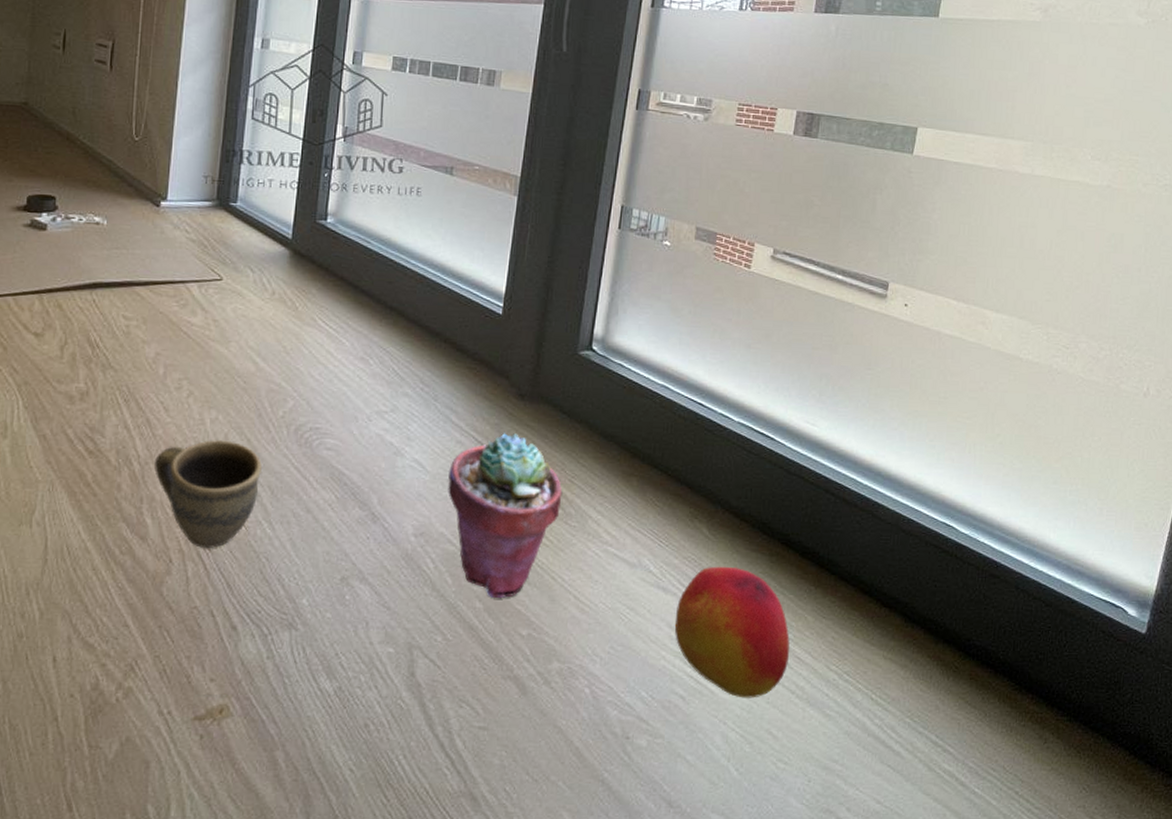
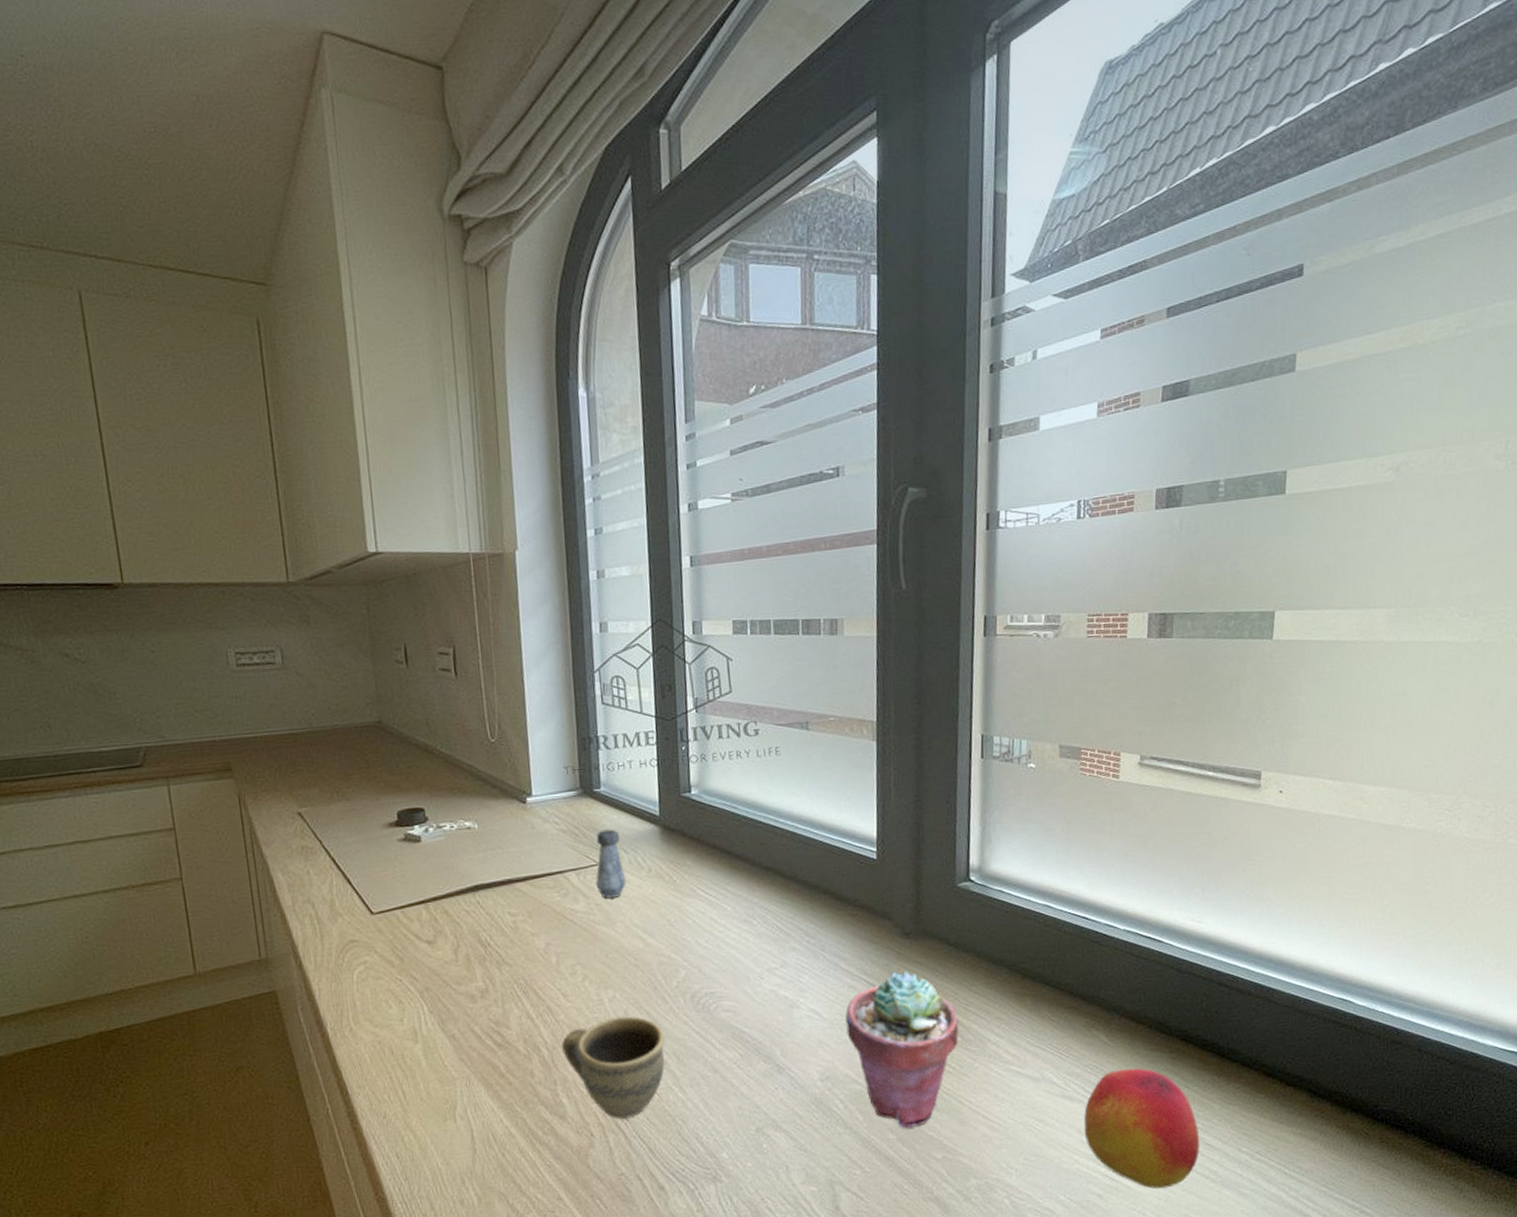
salt shaker: none [217,245,248,316] -> present [596,829,626,899]

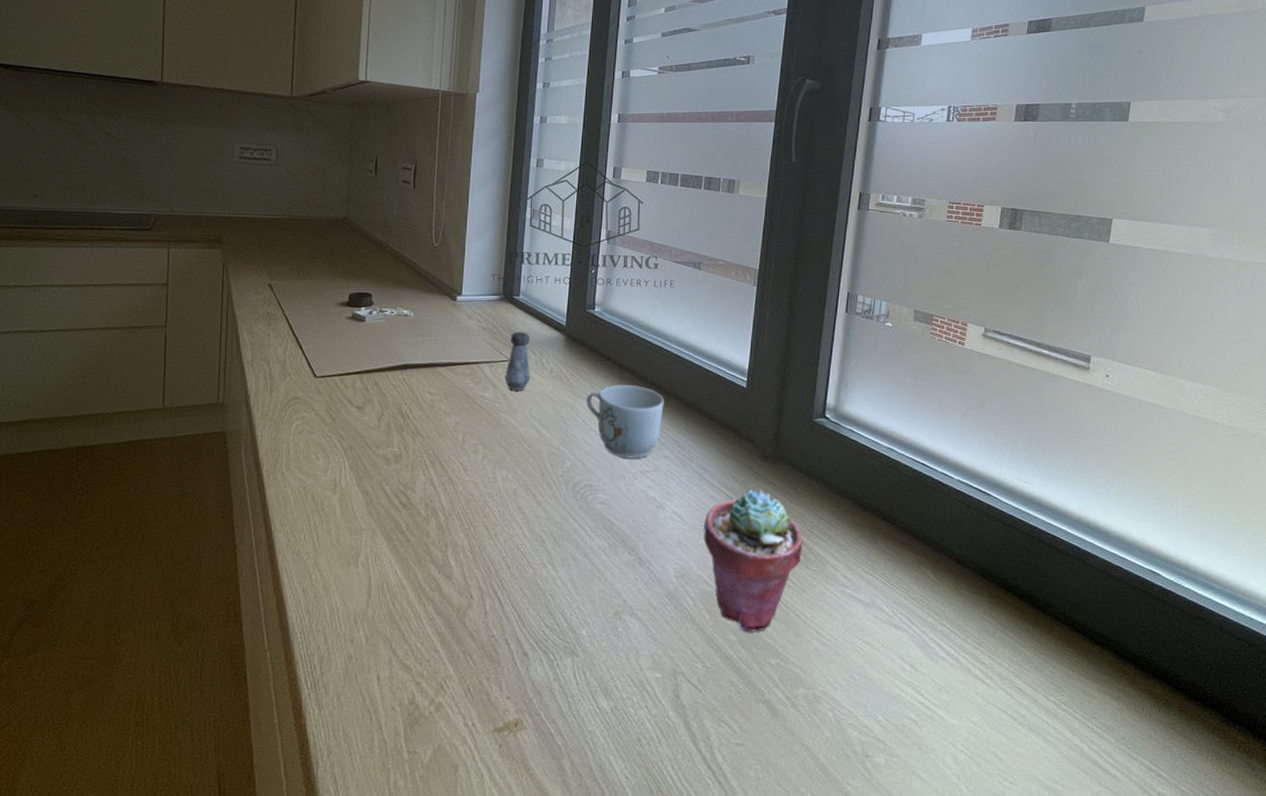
cup: present [562,1016,665,1119] -> none [457,495,545,586]
mug: none [694,873,785,958] -> present [586,384,664,459]
peach: present [1084,1067,1200,1189] -> none [906,606,1011,724]

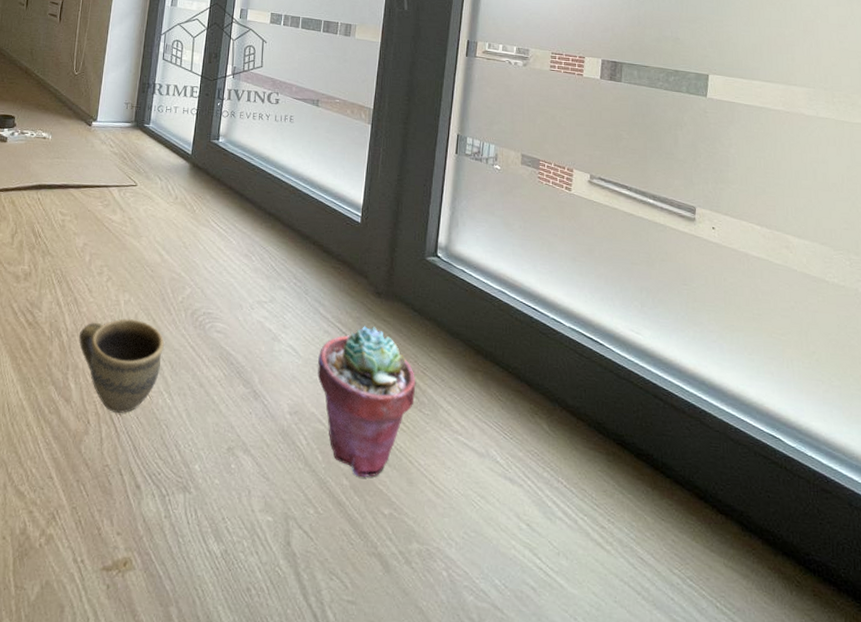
cup: none [457,495,545,586] -> present [79,318,164,413]
salt shaker: present [505,331,531,391] -> none [132,158,157,216]
mug: present [586,384,664,459] -> none [208,213,282,289]

